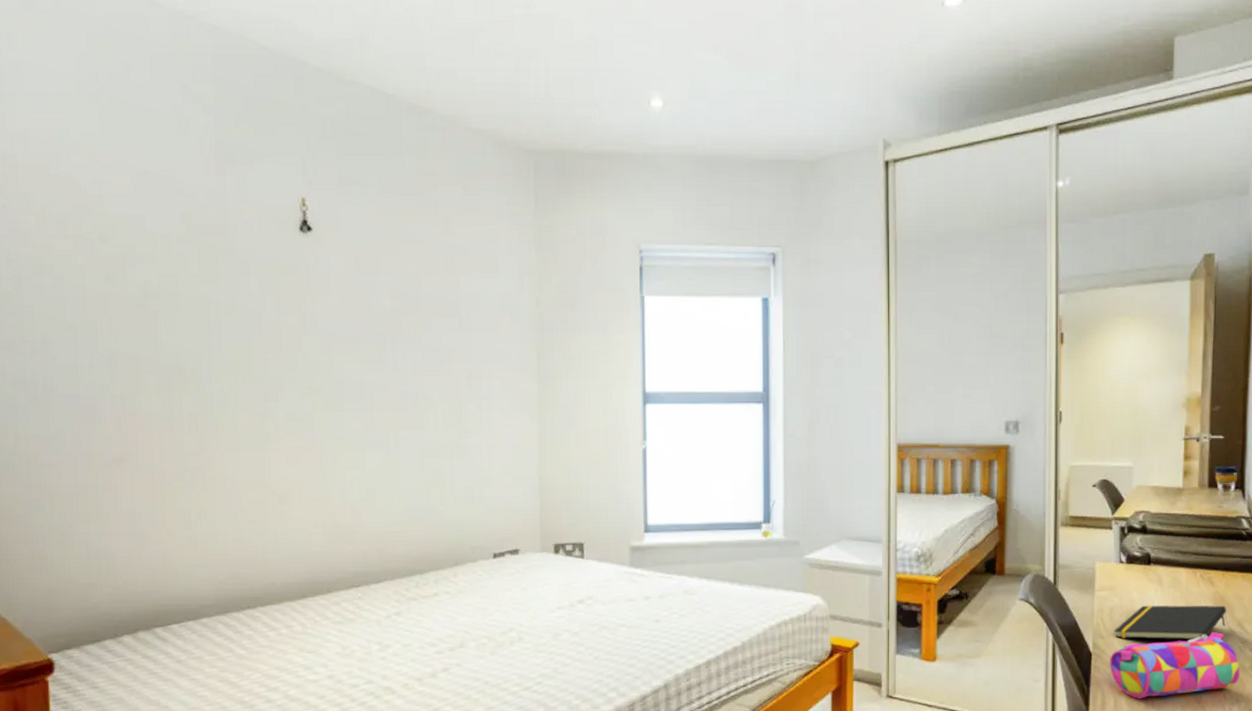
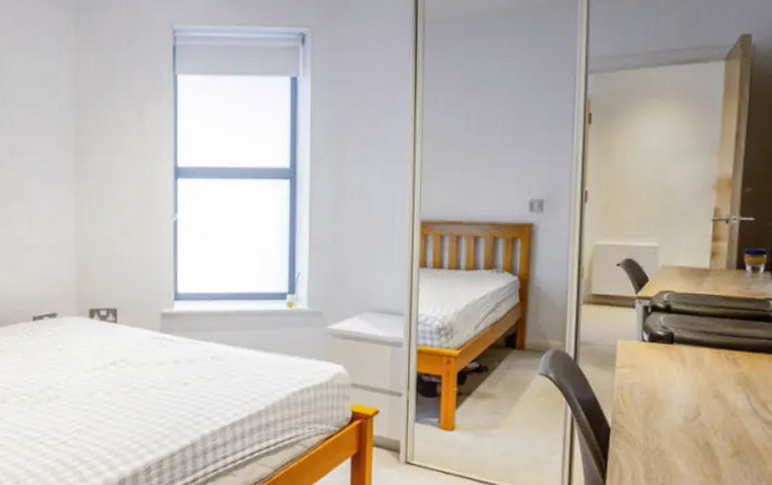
pencil case: present [1110,632,1240,699] -> none [628,412,762,475]
notepad: present [1114,604,1227,640] -> none [633,383,751,418]

